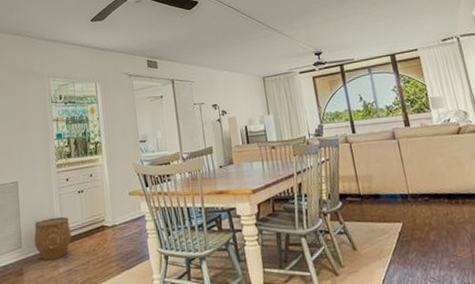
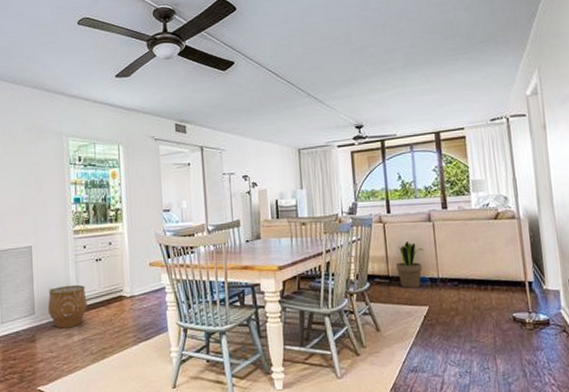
potted plant: none [365,159,393,206] -> present [395,241,425,289]

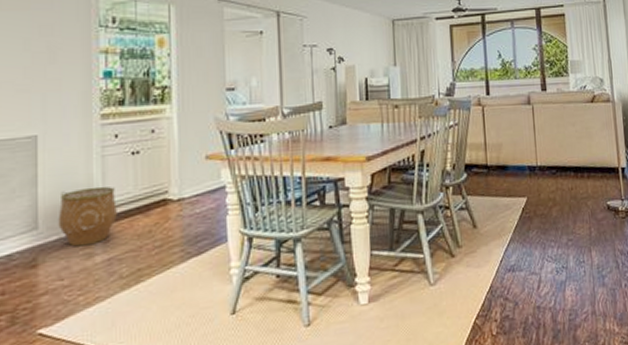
potted plant: present [395,241,425,289] -> none [494,126,524,179]

